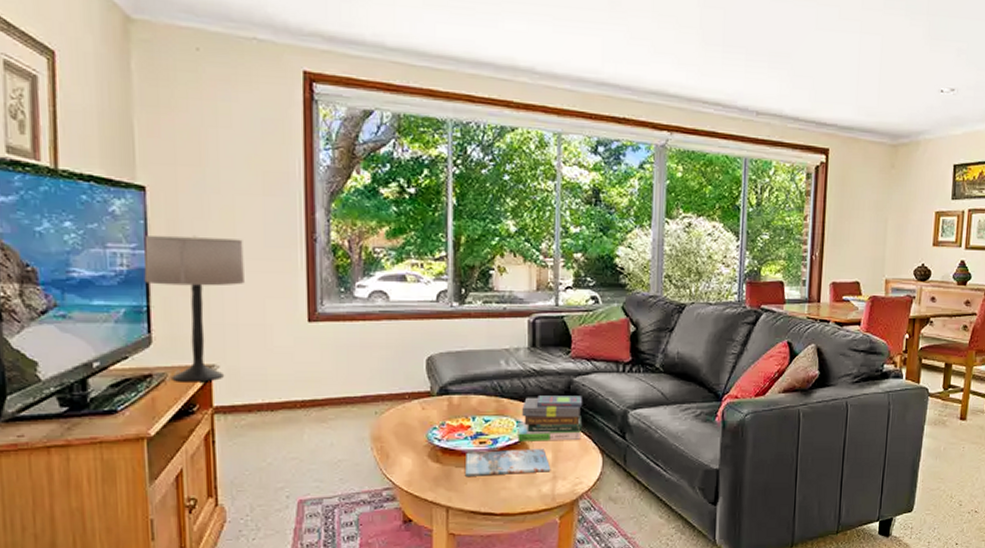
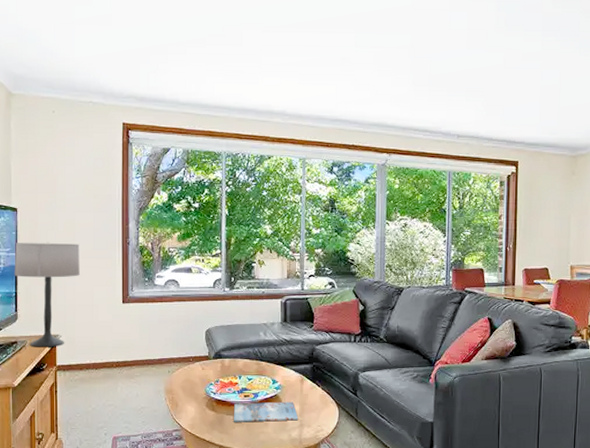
books: present [516,395,583,441] -> none [272,360,323,396]

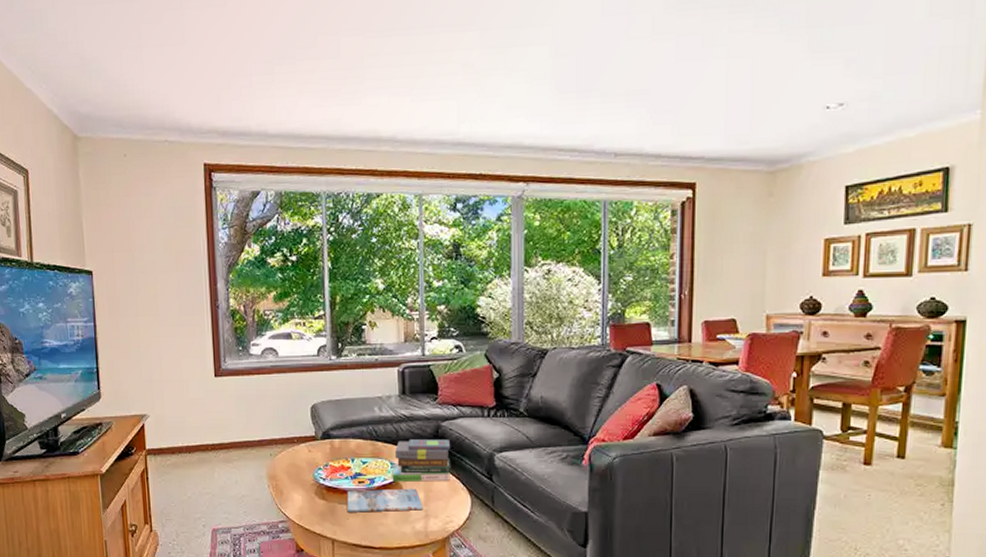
table lamp: present [14,241,80,349] -> none [93,308,166,430]
books: none [272,360,323,396] -> present [390,439,452,482]

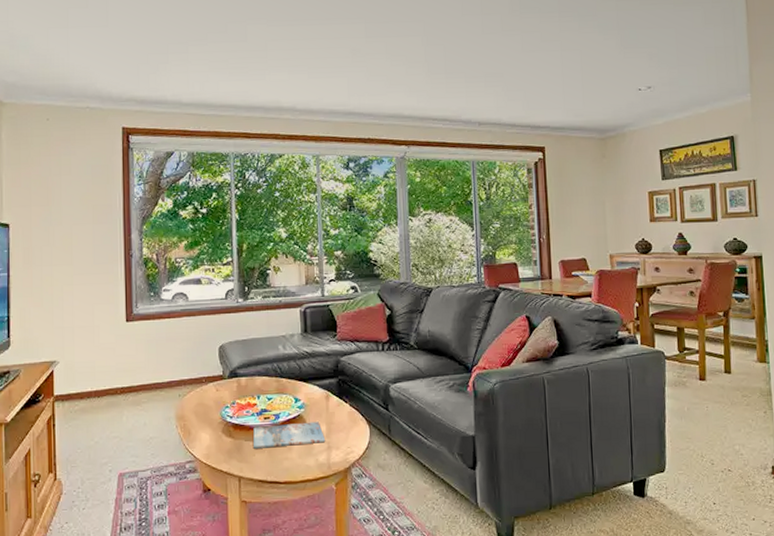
books: present [390,439,452,482] -> none [294,373,351,416]

